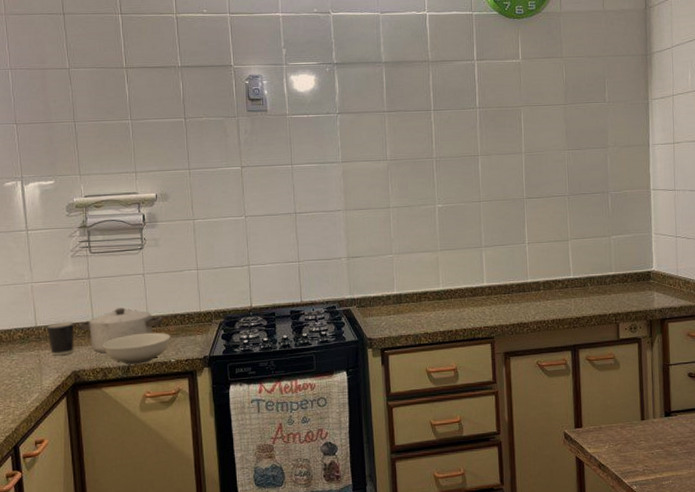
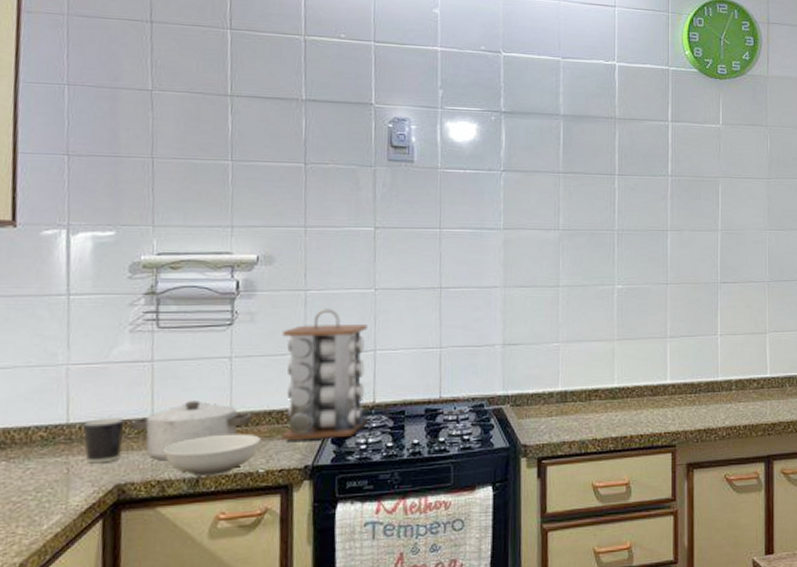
spice rack: none [179,233,247,337] -> present [282,309,368,441]

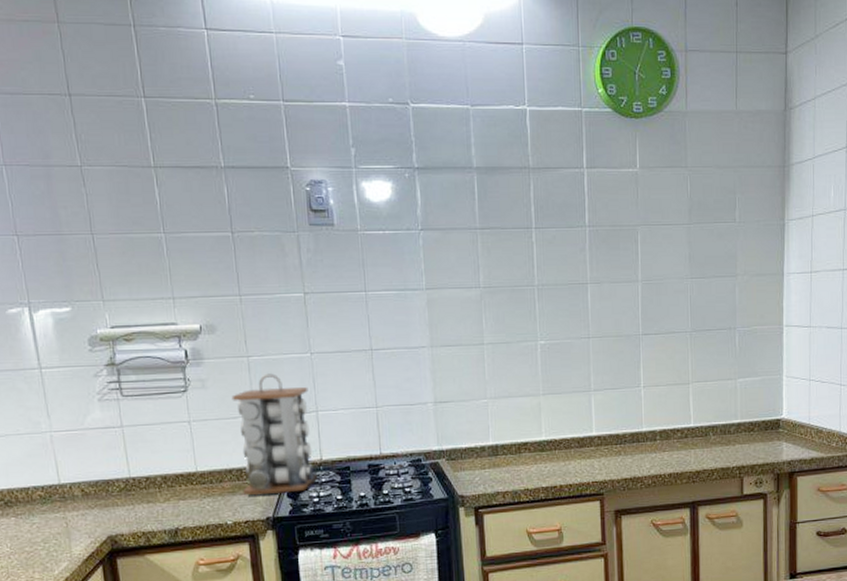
mug: present [82,418,124,464] -> none [72,478,109,518]
cooking pot: present [130,400,252,461] -> none [112,461,216,515]
bowl: present [163,433,261,477] -> none [143,490,226,529]

